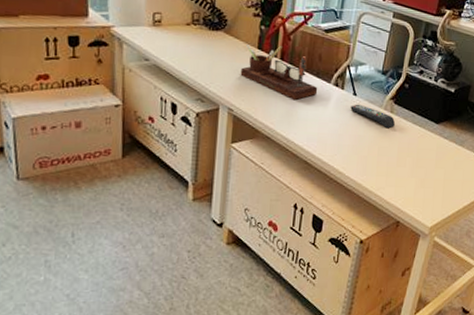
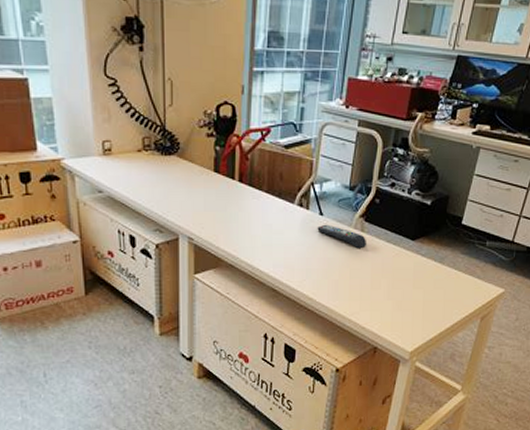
desk organizer: present [240,45,318,101] -> none [198,166,281,225]

